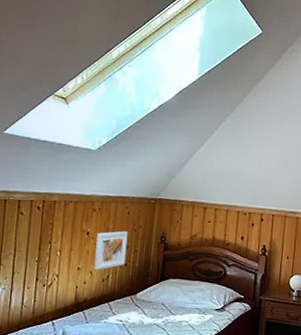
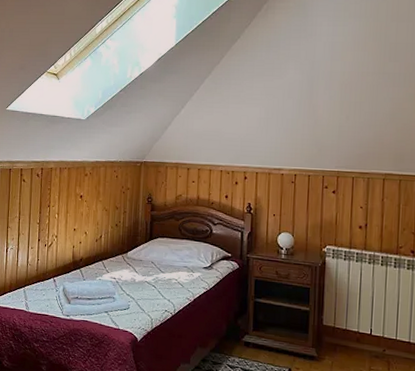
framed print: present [94,231,128,270] -> none [88,193,117,231]

